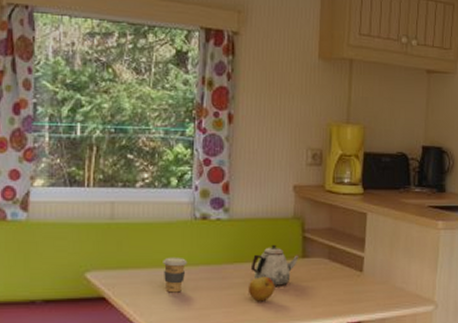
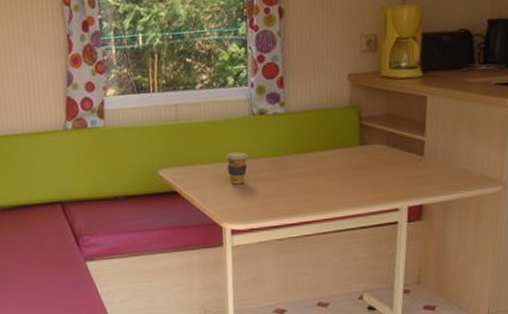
fruit: present [248,276,275,302] -> none [307,165,334,190]
teapot: present [250,245,300,286] -> none [309,135,358,174]

